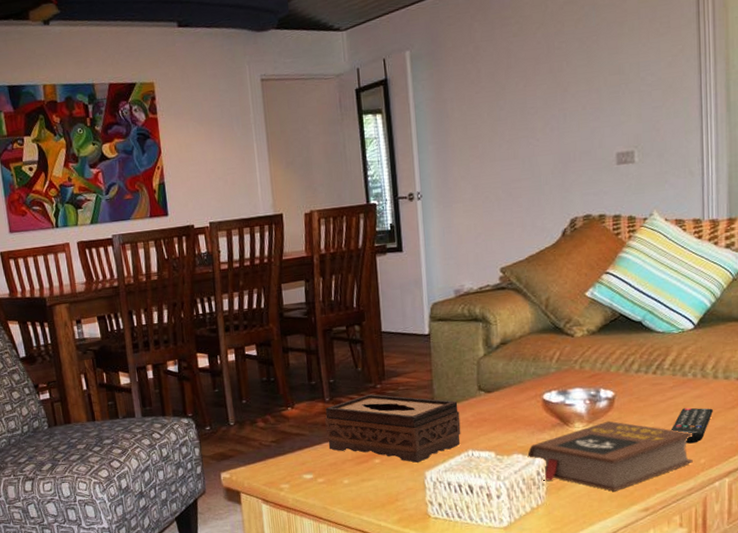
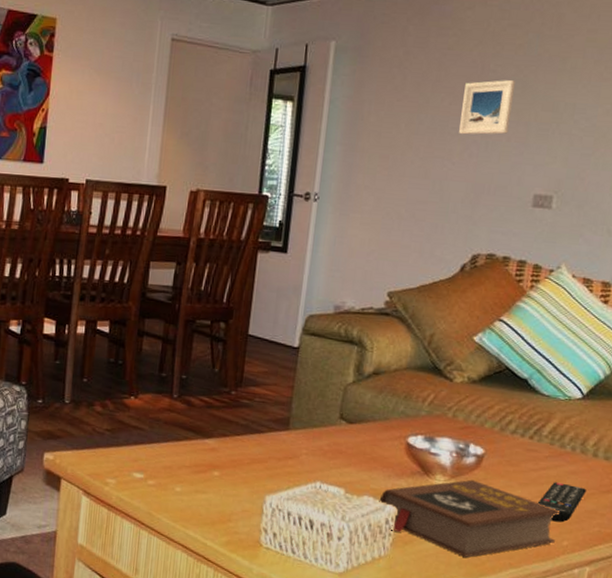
tissue box: present [325,393,461,463] -> none [166,398,315,484]
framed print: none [535,52,582,112] -> present [459,79,515,135]

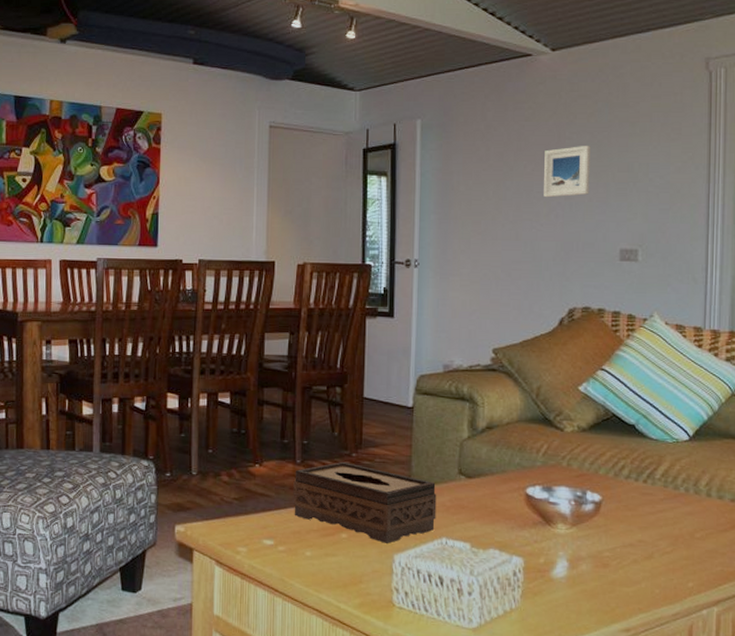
tissue box: none [166,398,315,484] -> present [293,461,437,543]
book: present [379,479,561,558] -> none [505,526,682,605]
remote control: present [537,482,586,523] -> none [658,524,704,564]

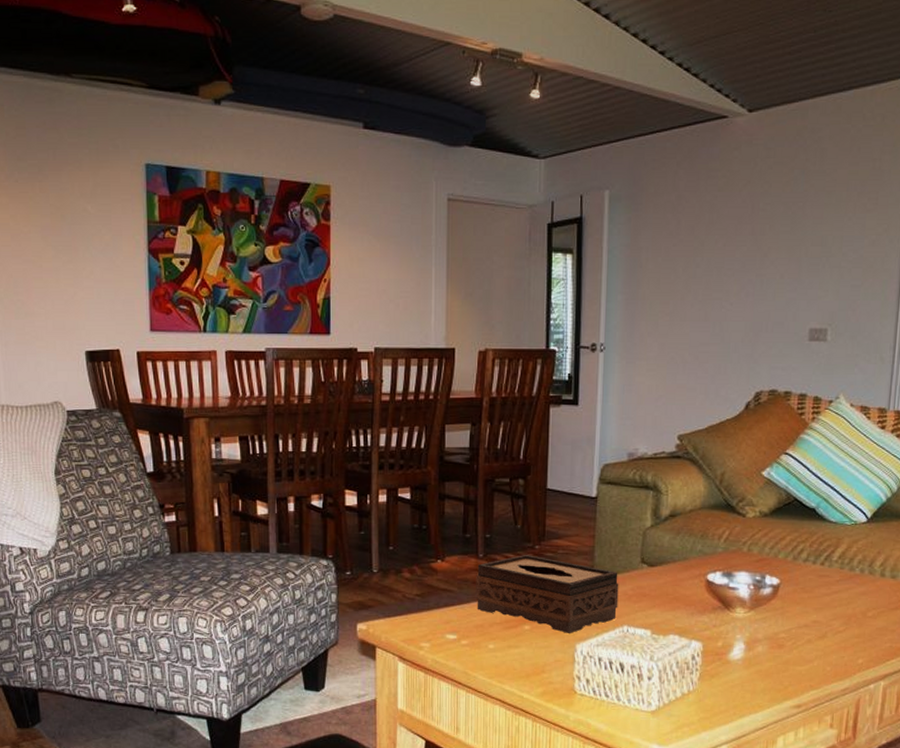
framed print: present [544,145,590,198] -> none [734,217,784,275]

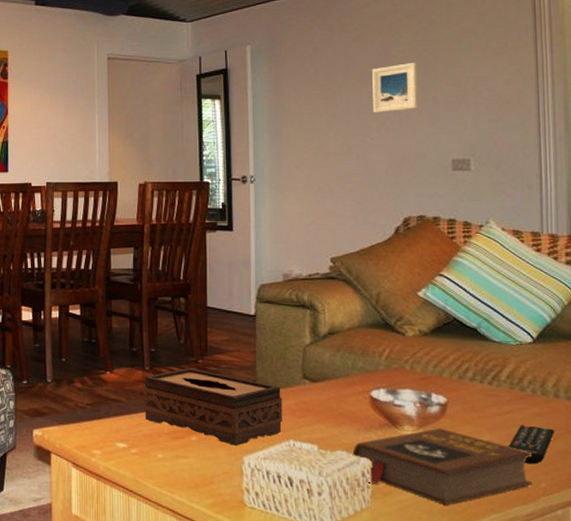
book: none [684,609,854,684] -> present [352,428,533,505]
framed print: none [734,217,784,275] -> present [372,62,418,113]
remote control: none [832,604,876,642] -> present [508,425,554,464]

